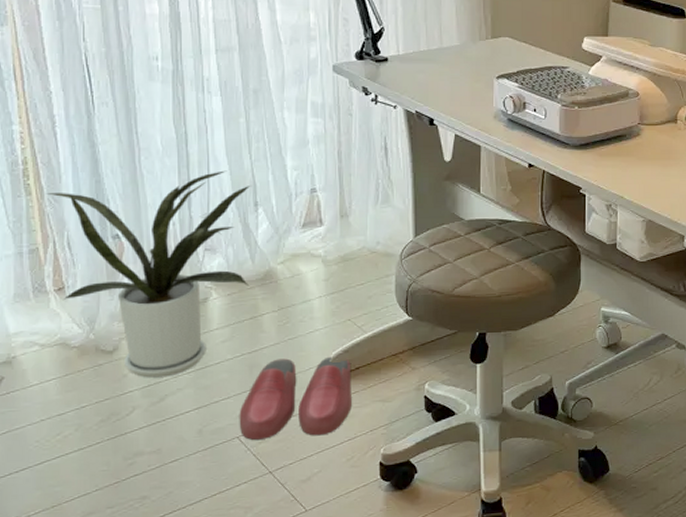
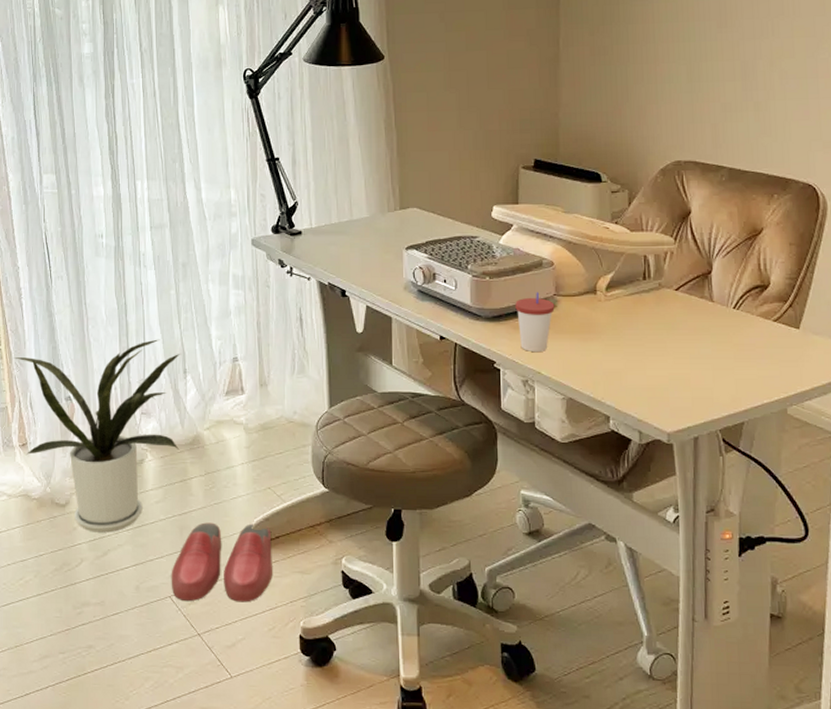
cup: none [602,121,639,177] -> present [515,292,555,351]

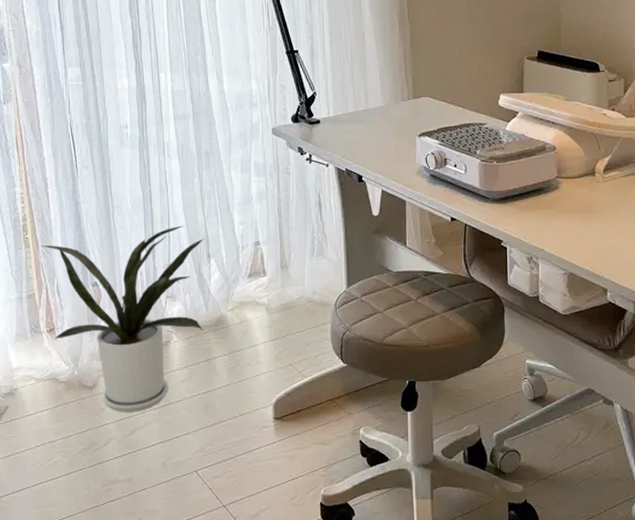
slippers: present [171,522,272,603] -> none [196,399,294,474]
cup: present [515,292,555,351] -> none [520,174,557,230]

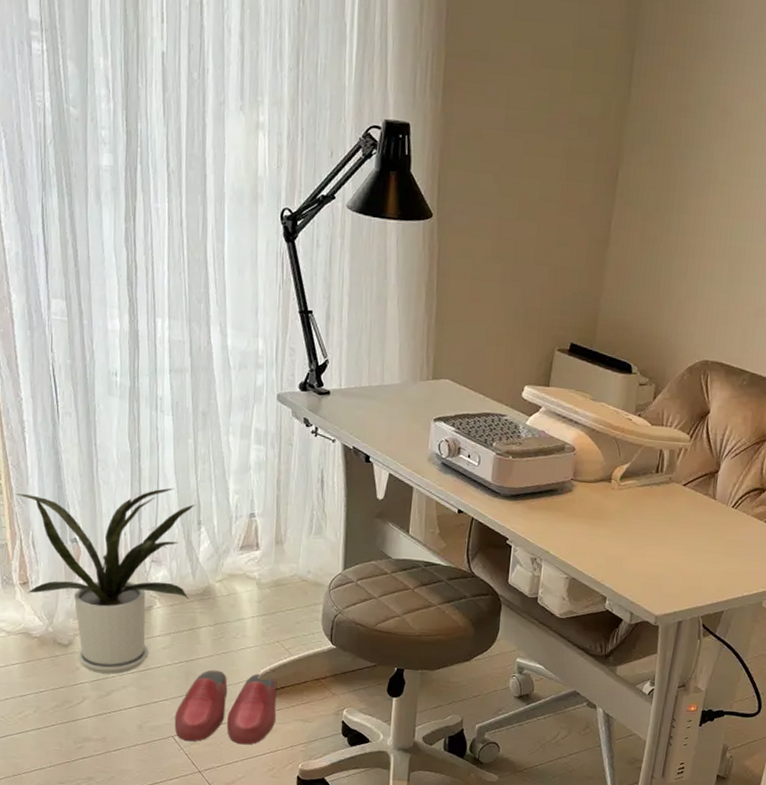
slippers: none [196,399,294,474] -> present [174,670,277,745]

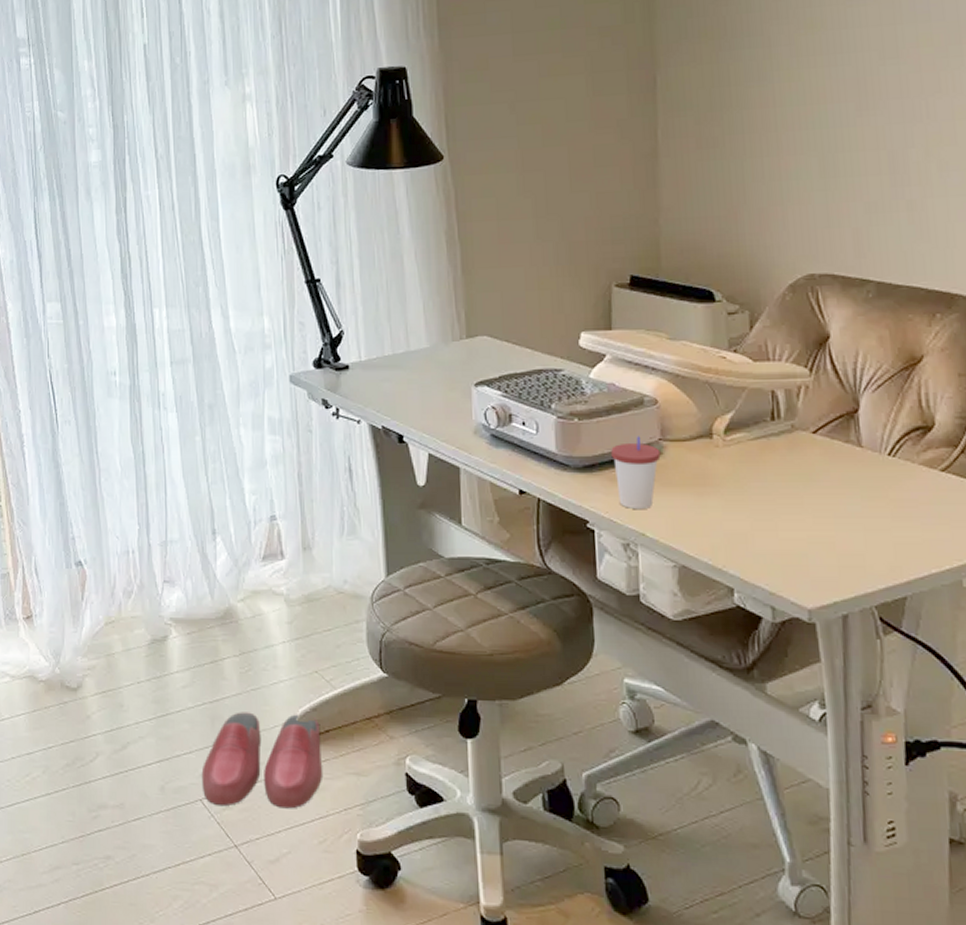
house plant: present [15,488,196,674] -> none [16,494,209,722]
cup: none [533,475,571,533] -> present [611,436,661,509]

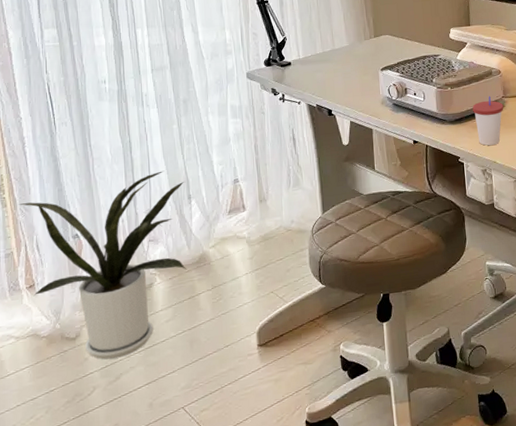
house plant: none [16,494,209,722] -> present [18,170,186,360]
slippers: present [201,712,322,809] -> none [183,326,279,409]

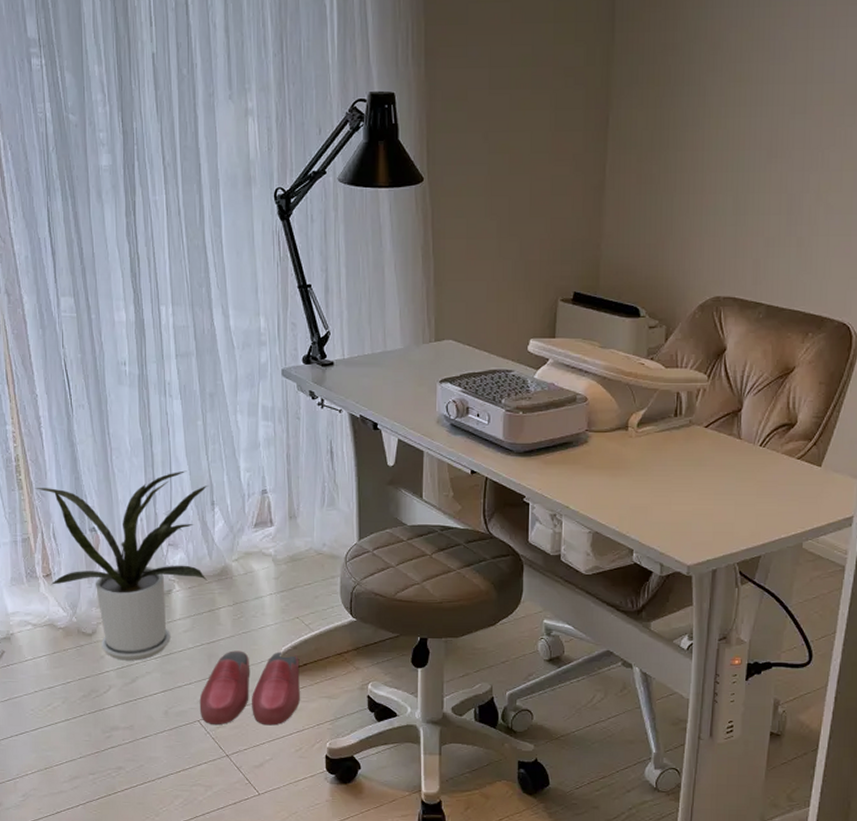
slippers: none [183,326,279,409] -> present [199,650,300,726]
cup: present [472,96,504,146] -> none [547,427,586,486]

